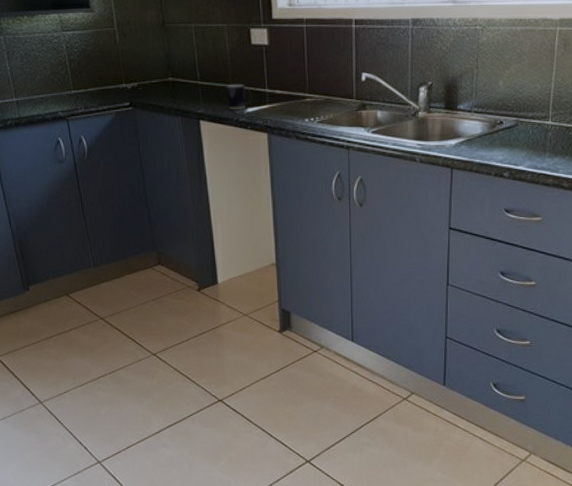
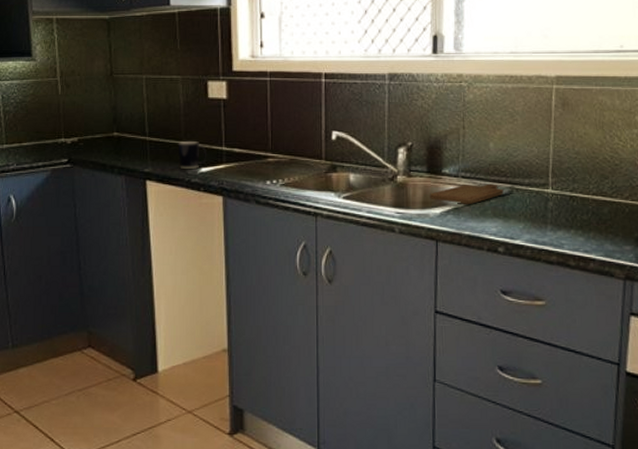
chopping board: none [447,117,510,136] -> present [430,183,504,204]

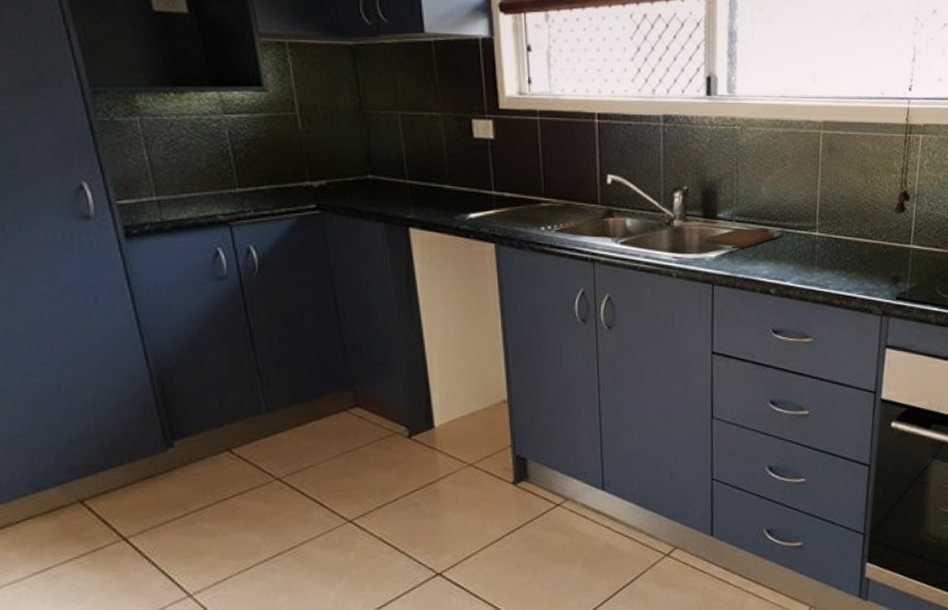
mug: present [178,140,206,169] -> none [442,184,475,215]

